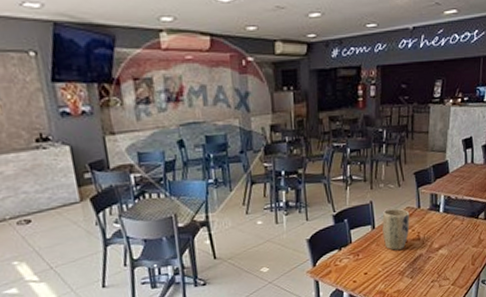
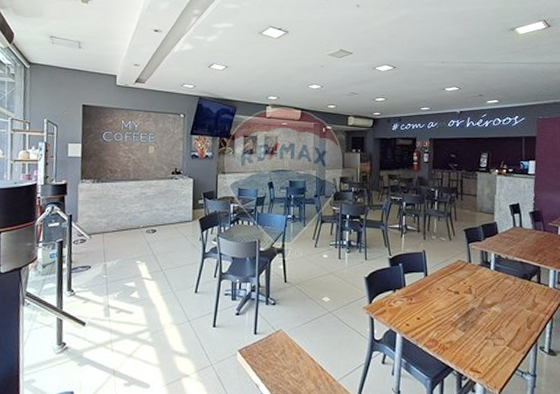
plant pot: present [382,208,410,251] -> none [434,260,462,300]

